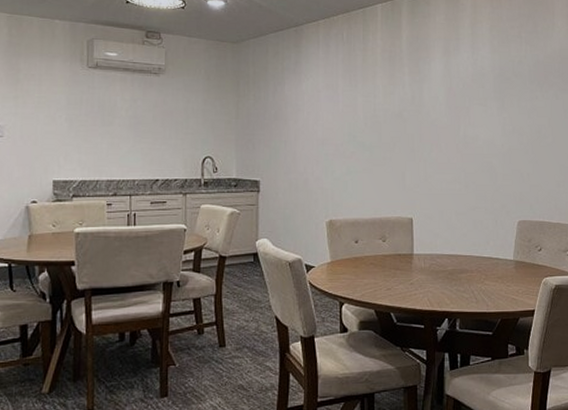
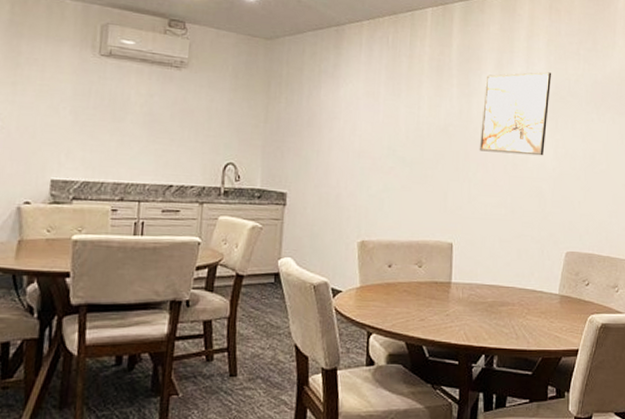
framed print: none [432,55,496,134] -> present [479,71,552,156]

